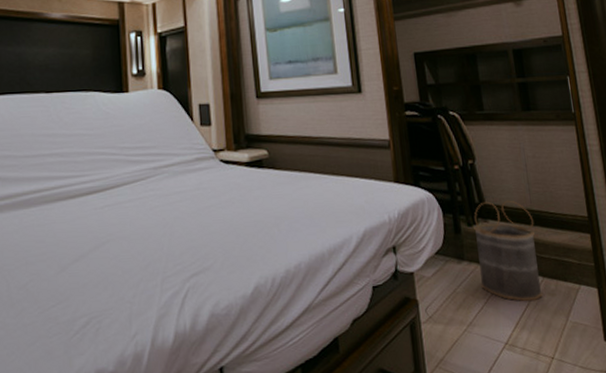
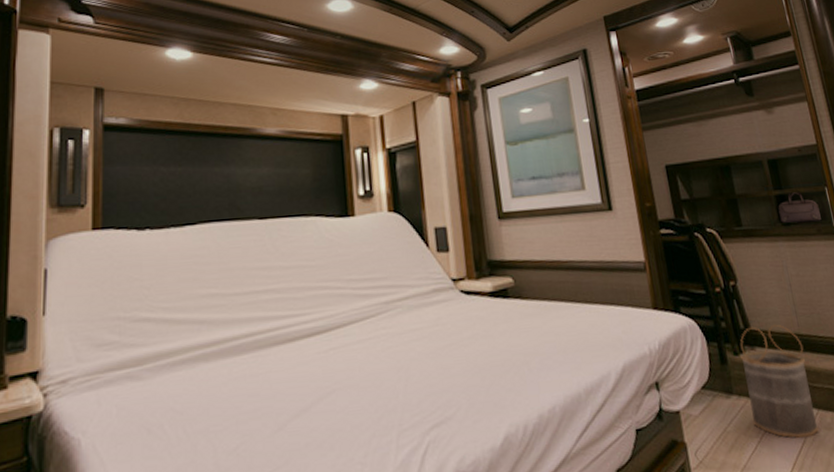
handbag: none [520,78,561,110] -> present [778,189,821,224]

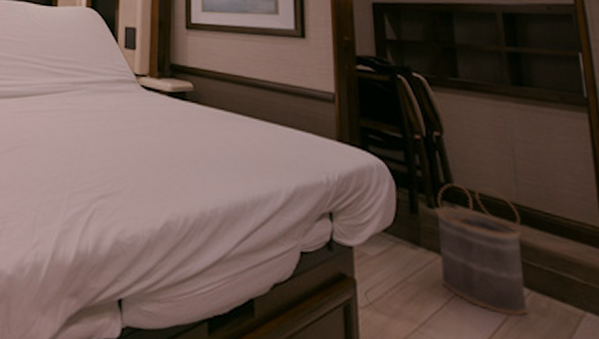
handbag: present [778,189,821,224] -> none [509,49,568,88]

